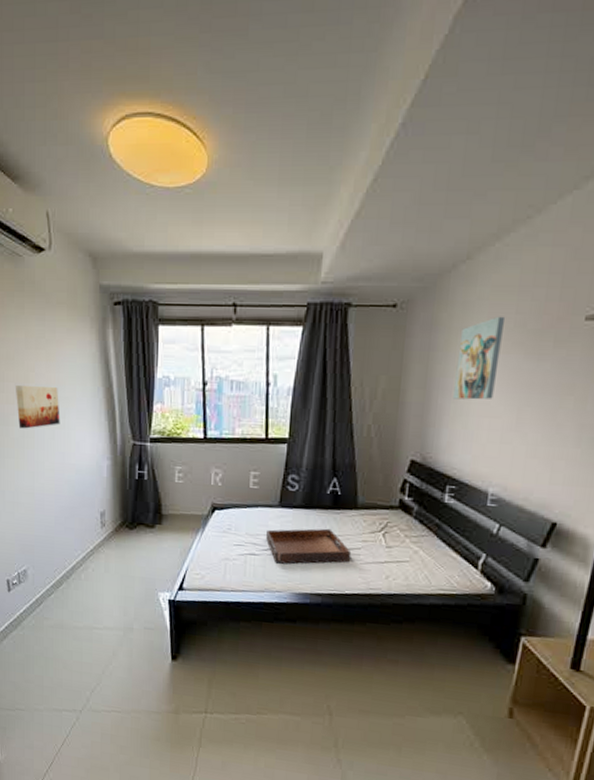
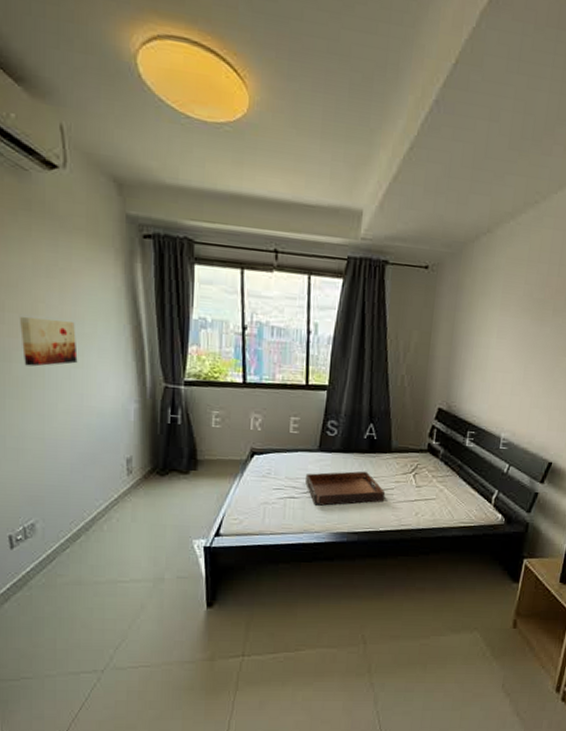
wall art: present [453,316,506,400] -> none [474,285,517,357]

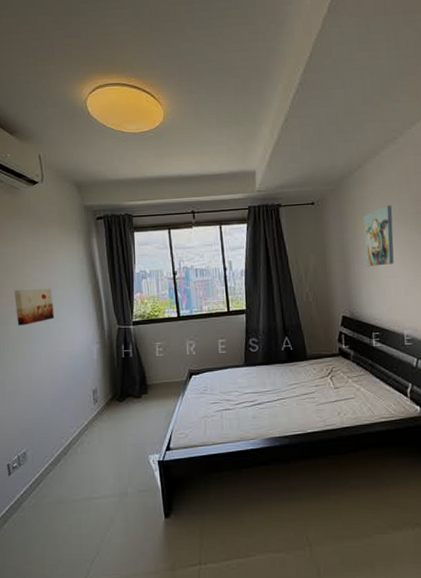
serving tray: present [306,471,386,506] -> none [237,379,308,414]
wall art: none [474,285,517,357] -> present [363,205,394,267]

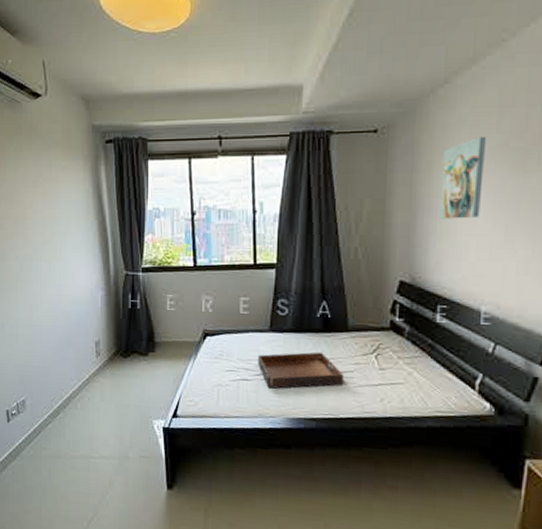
wall art: present [15,289,54,326] -> none [15,223,56,263]
serving tray: none [237,379,308,414] -> present [258,352,344,389]

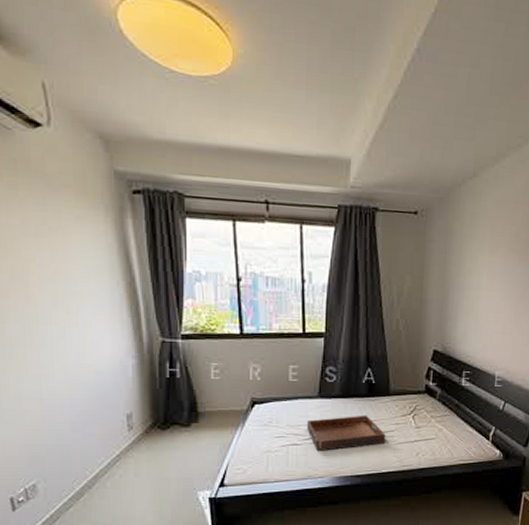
wall art: present [439,136,487,219] -> none [466,227,504,298]

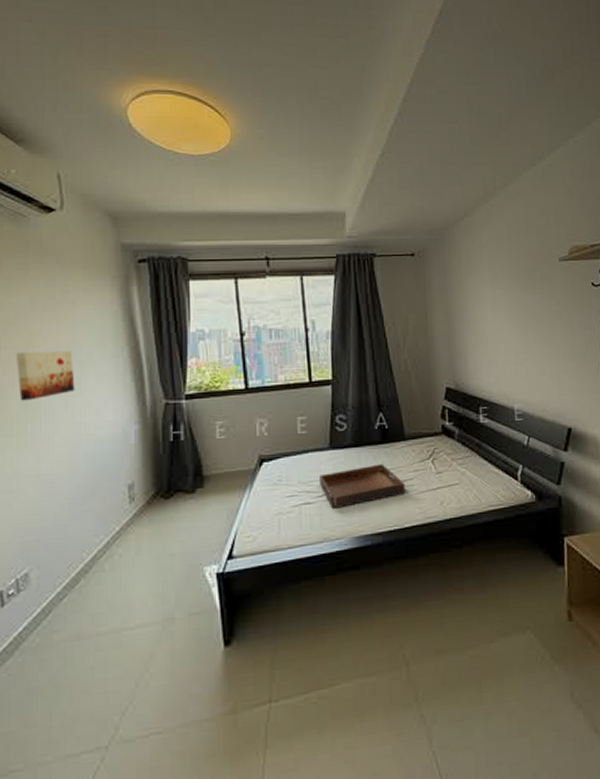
wall art: none [11,278,72,327] -> present [16,351,75,401]

